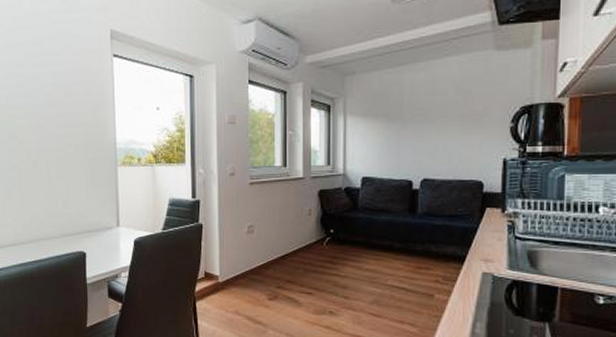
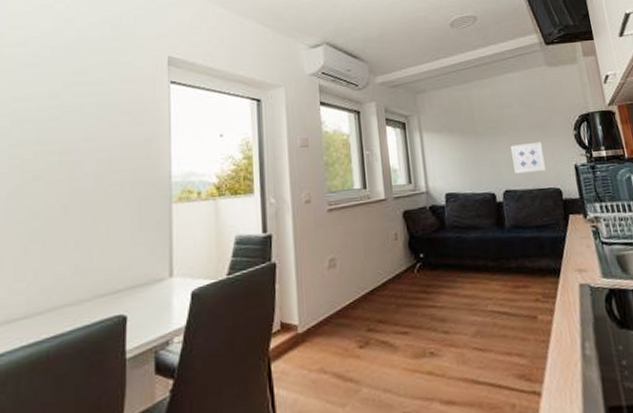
wall art: none [437,132,472,164] -> present [511,141,546,174]

